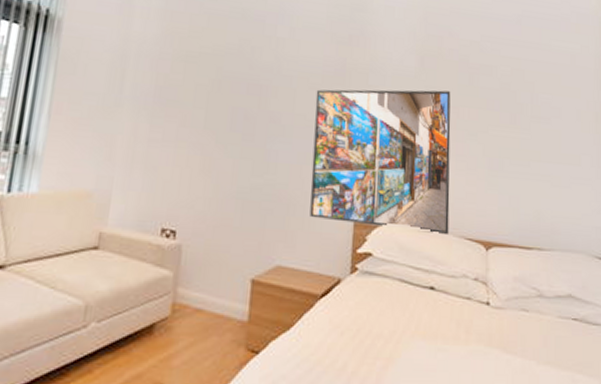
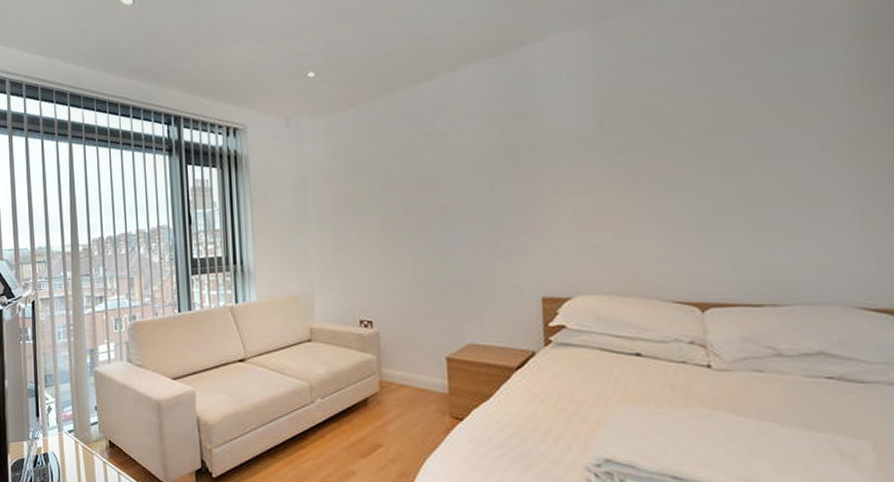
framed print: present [310,89,451,236] -> none [485,149,653,301]

